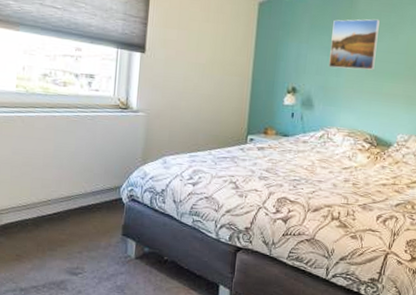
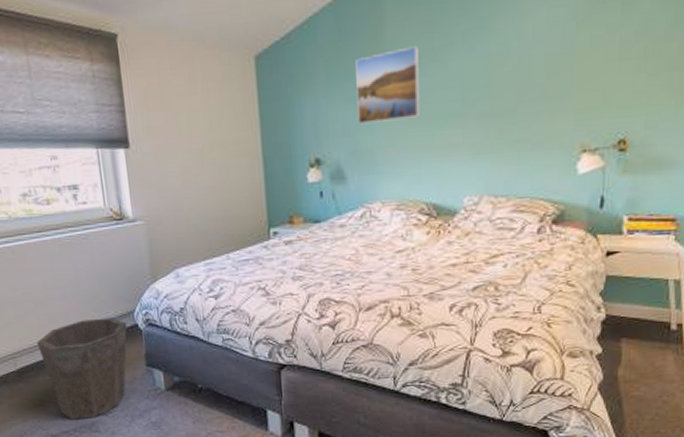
waste bin: none [26,188,113,277] -> present [36,317,128,420]

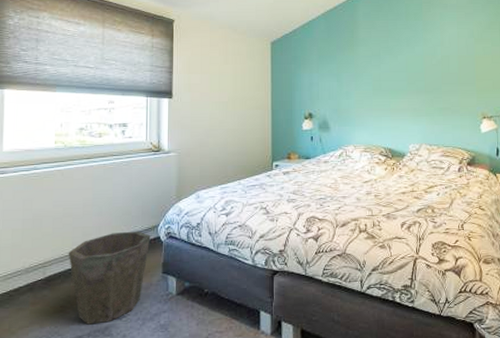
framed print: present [355,46,420,125] -> none [339,45,380,92]

